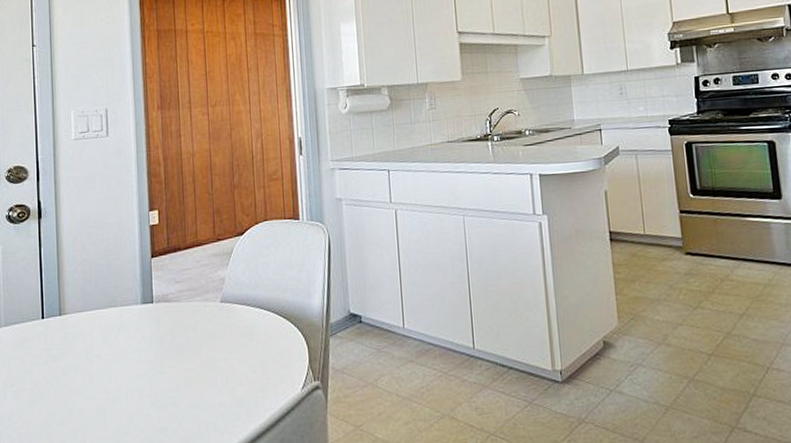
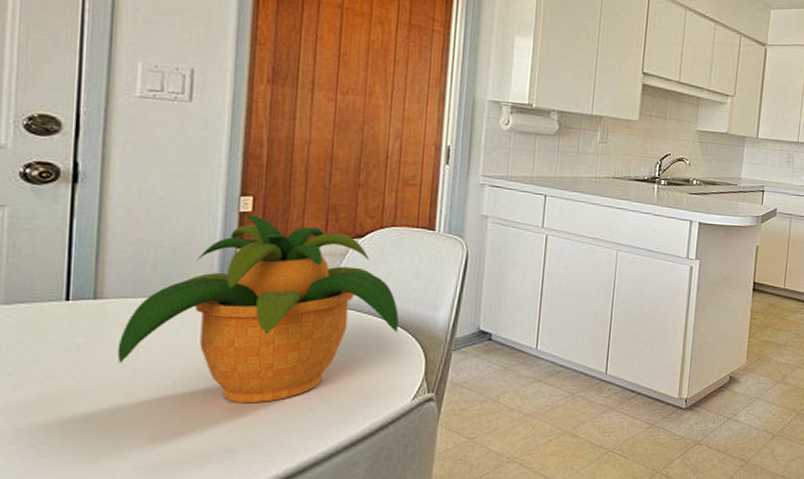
potted plant: none [78,225,281,402] -> present [117,213,399,404]

